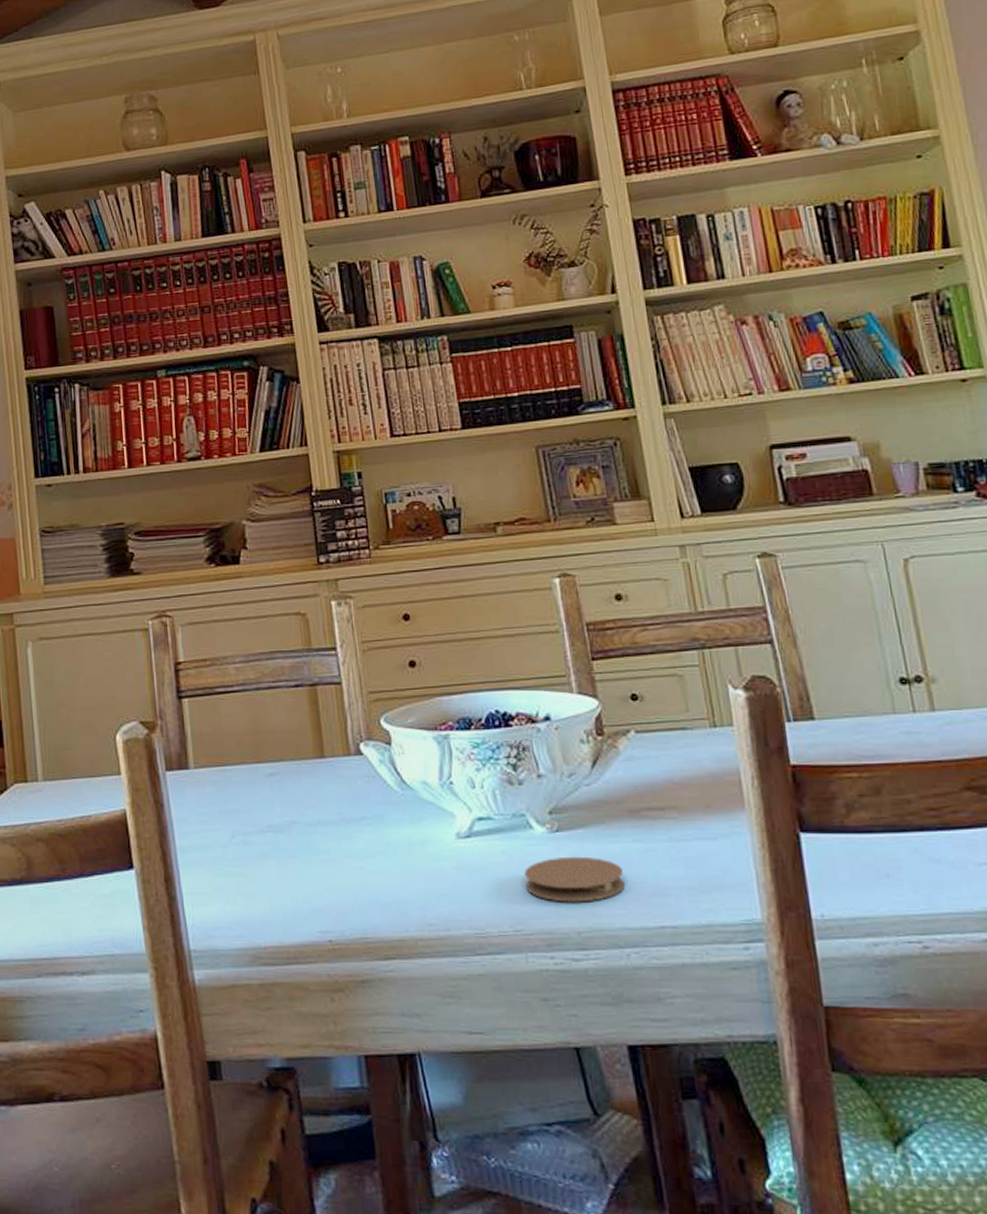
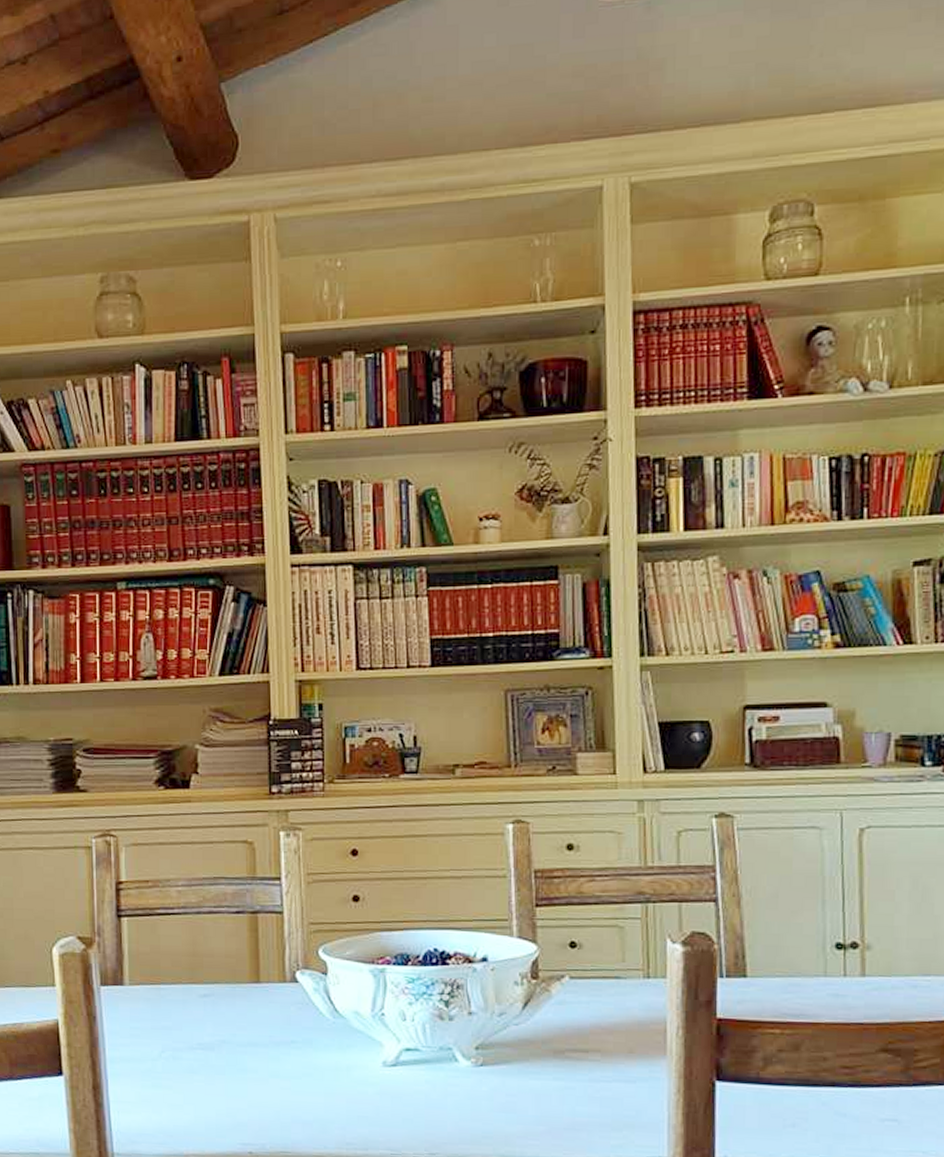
coaster: present [524,856,626,902] -> none [445,1089,542,1132]

